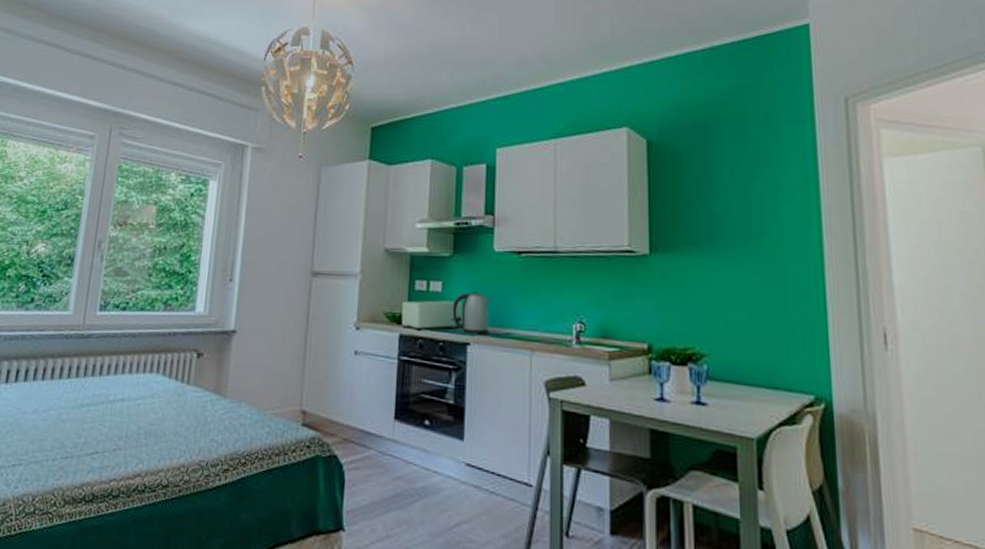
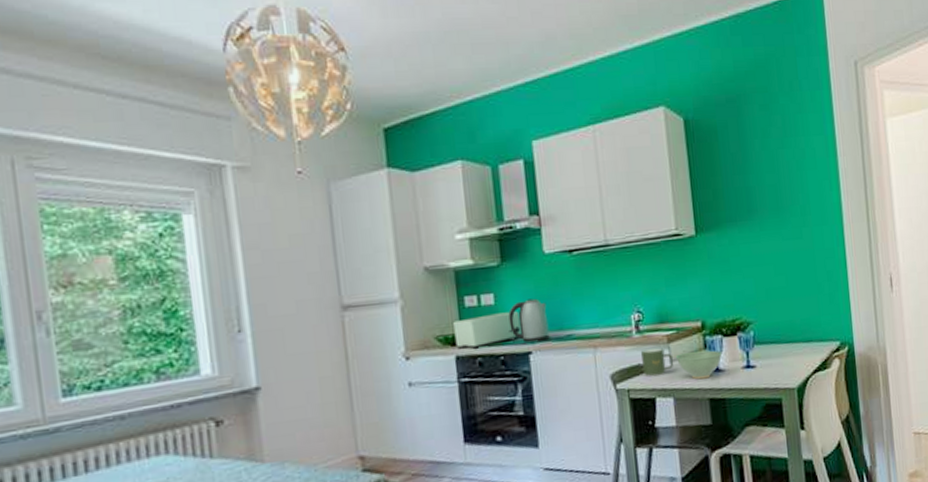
mug: none [580,362,614,393] -> present [641,348,674,378]
bowl: none [617,374,669,406] -> present [676,350,722,380]

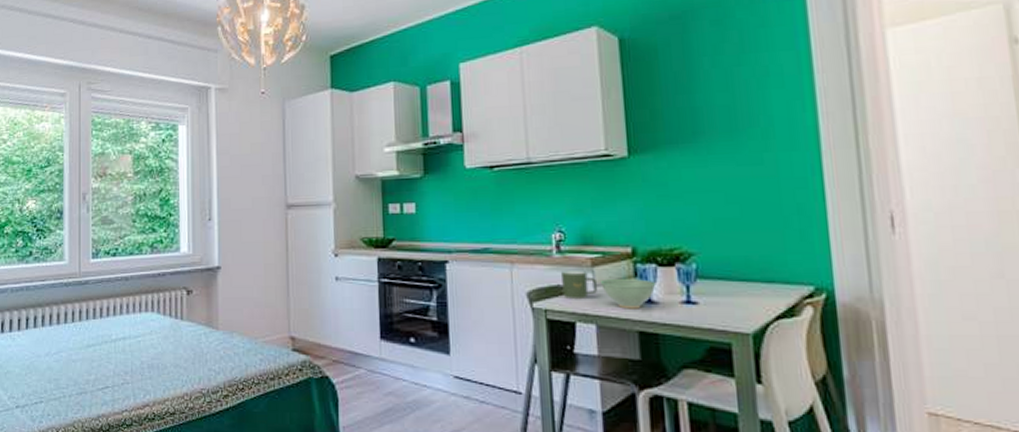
toaster: present [453,311,522,350] -> none [377,221,439,253]
kettle: present [508,298,550,343] -> none [428,210,467,252]

